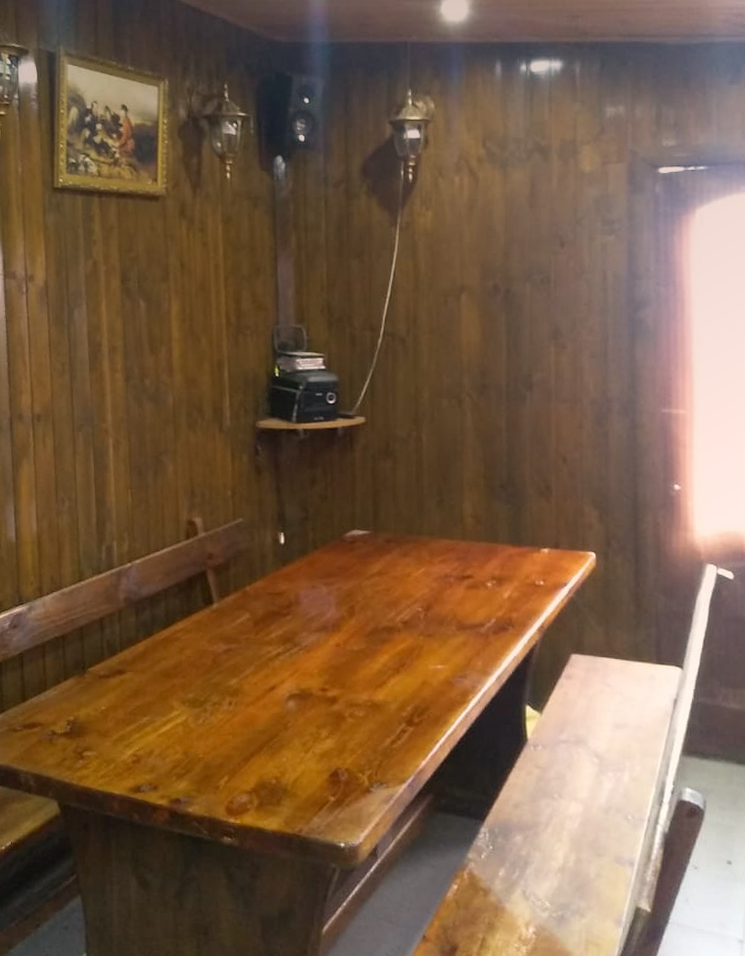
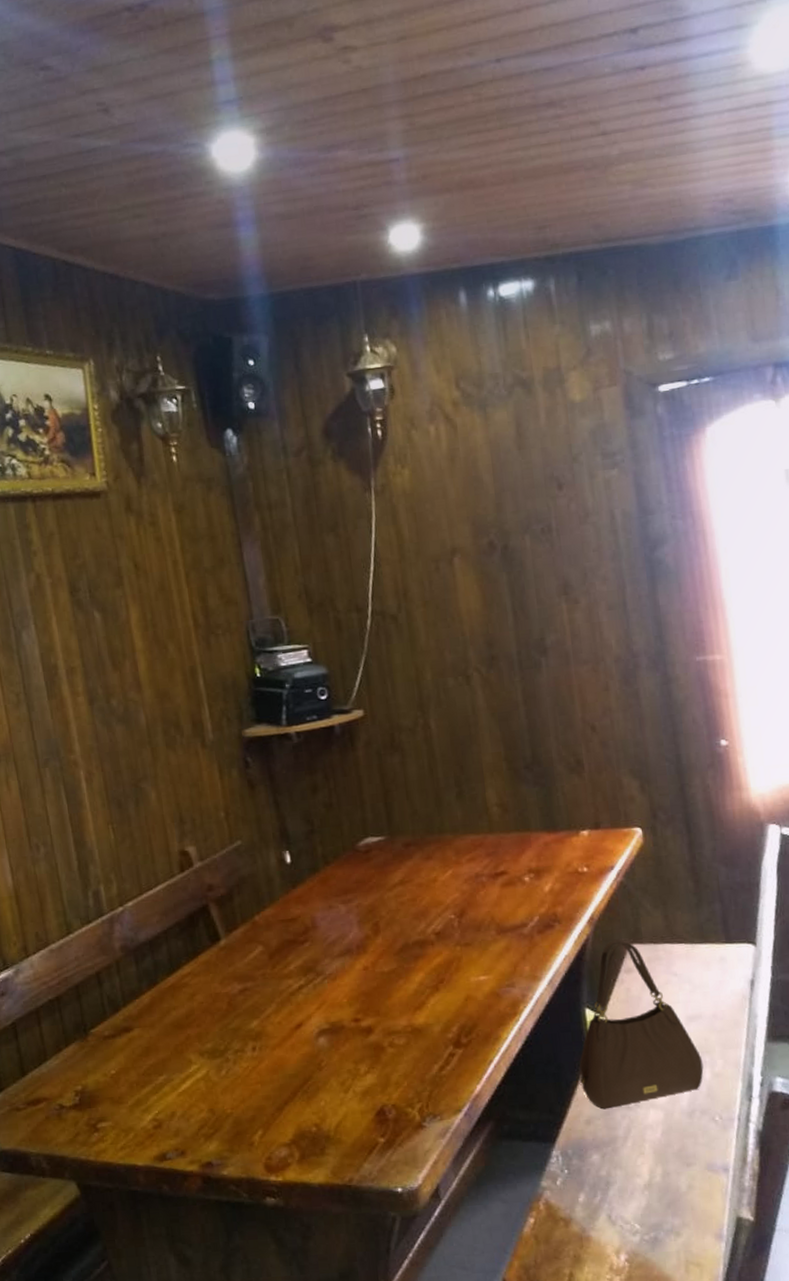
handbag: none [513,648,623,797] -> present [579,939,704,1110]

